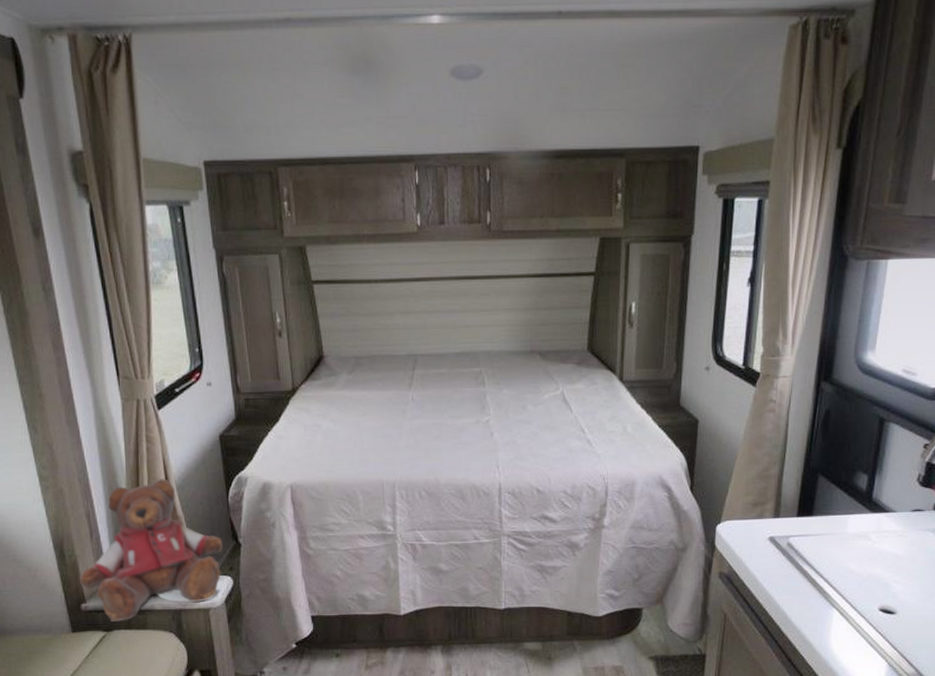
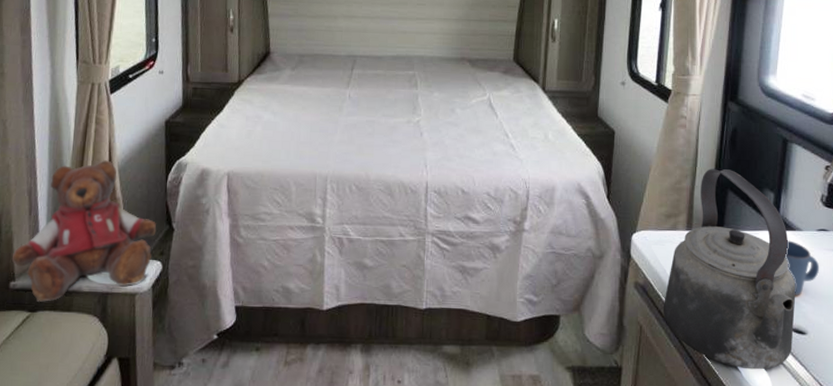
kettle: none [748,453,887,650] -> present [662,169,796,370]
mug: none [877,522,913,578] -> present [785,240,820,296]

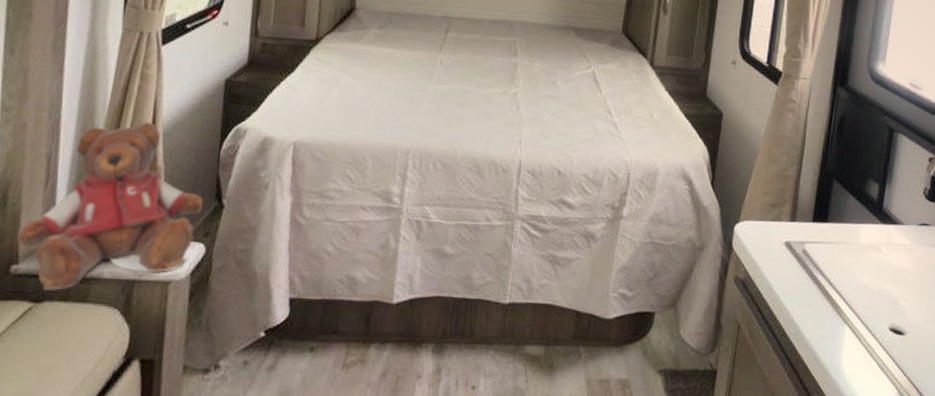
kettle: present [662,169,796,370] -> none [762,157,896,373]
mug: present [785,240,820,296] -> none [887,234,920,294]

